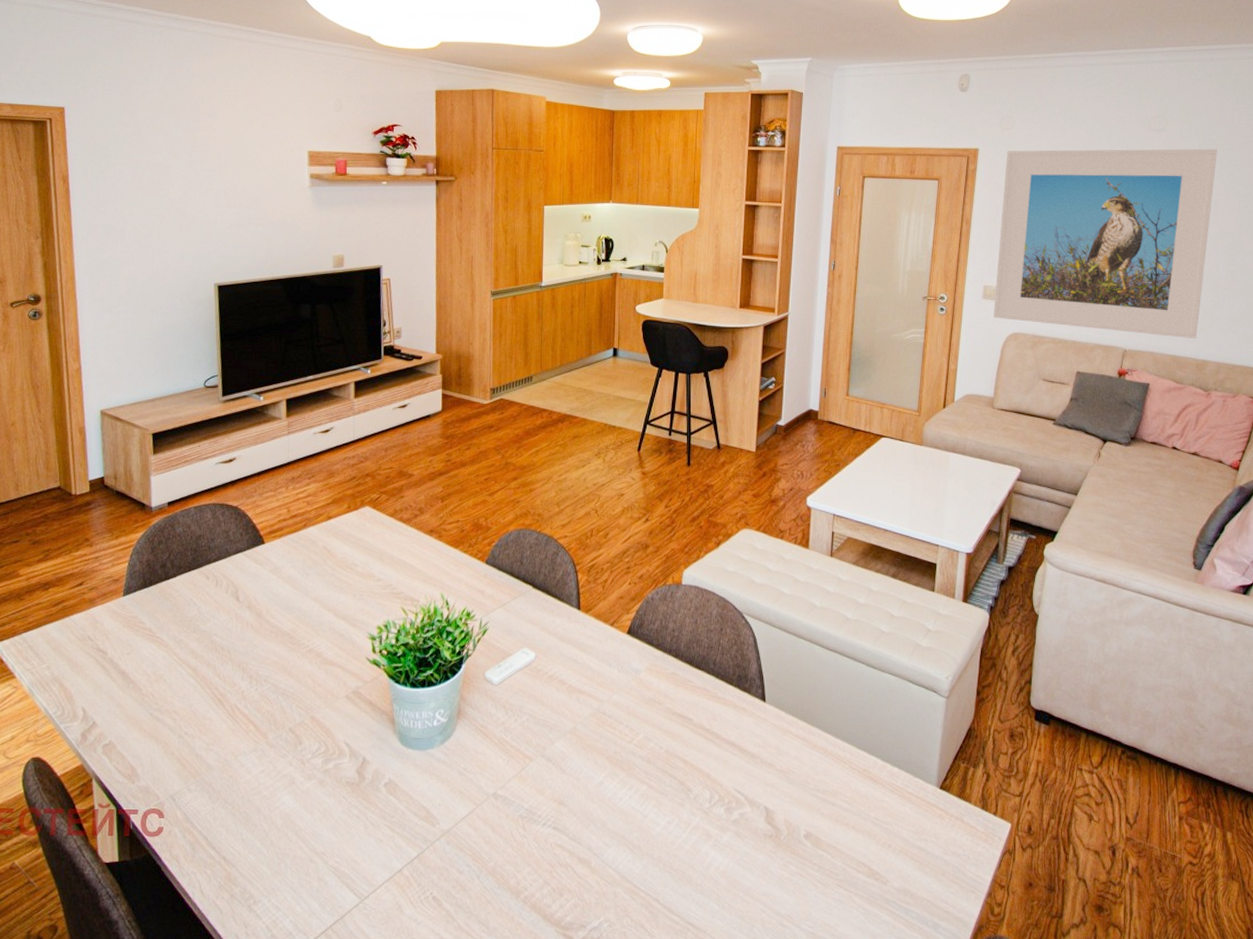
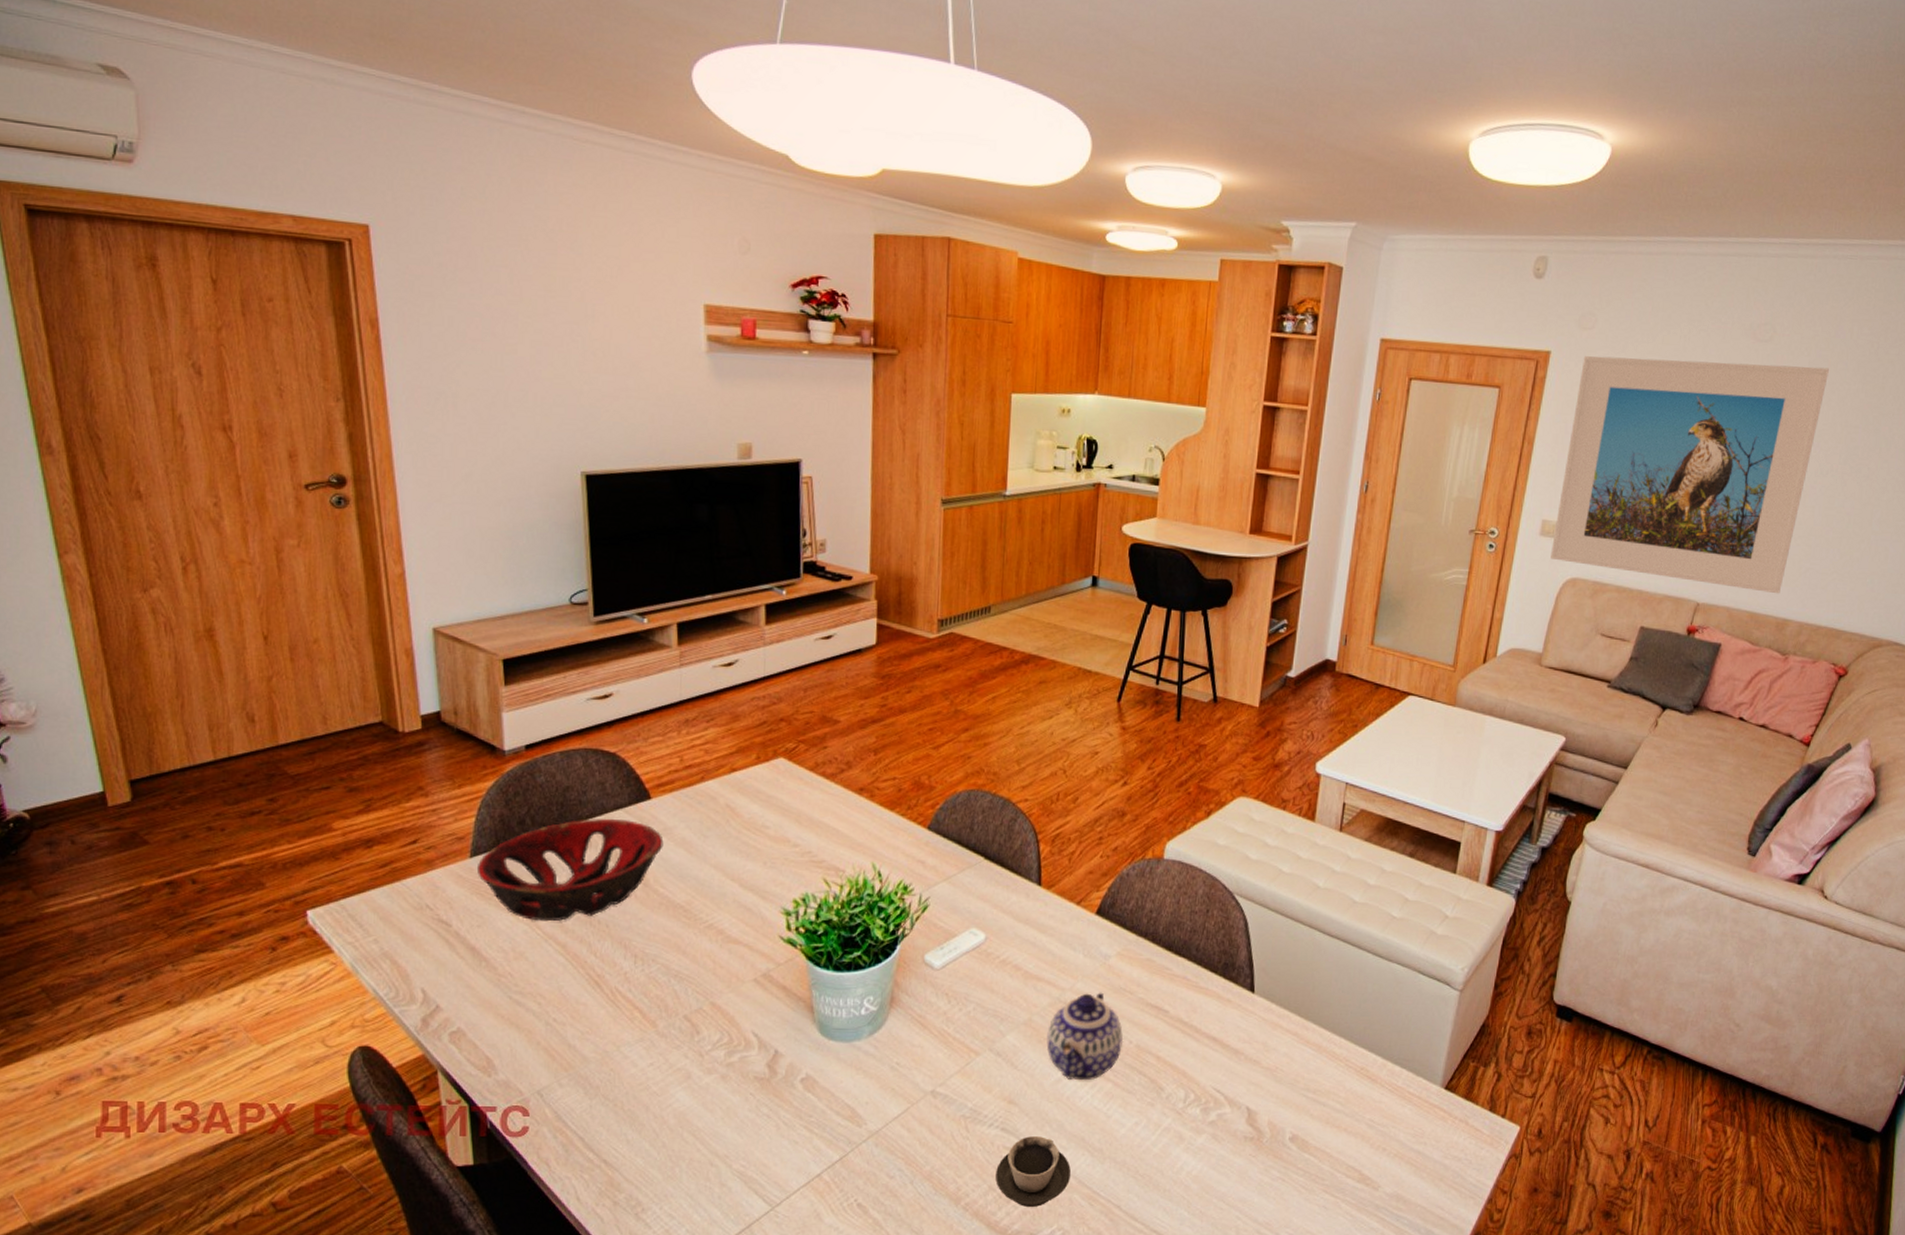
decorative bowl: none [128,560,274,649] -> present [478,818,664,922]
cup: none [550,834,614,901] -> present [996,1136,1071,1208]
teapot: none [589,703,655,784] -> present [1047,992,1124,1081]

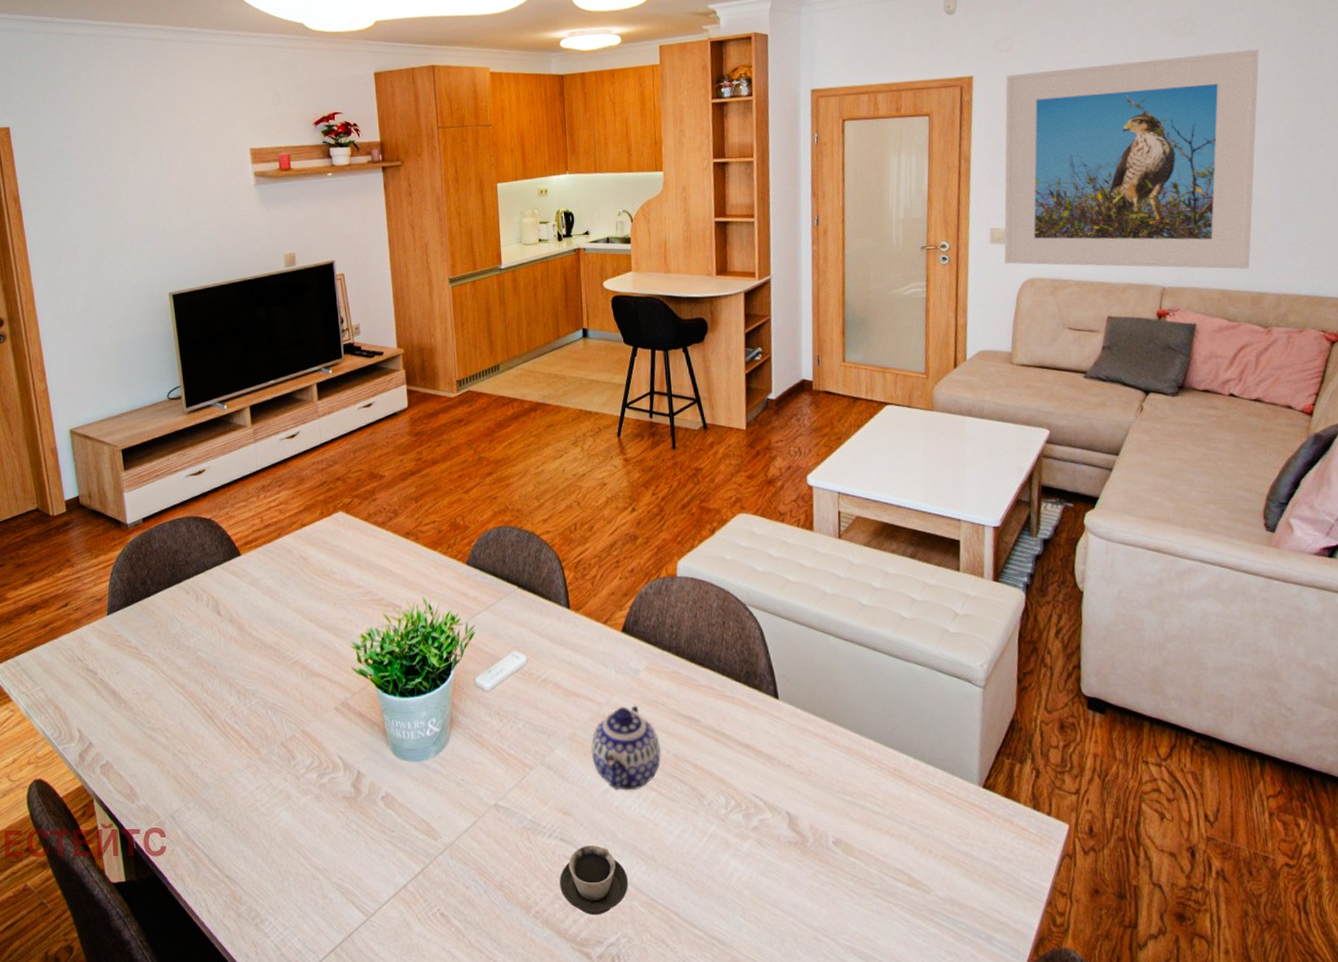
decorative bowl: present [478,818,664,922] -> none [113,574,253,666]

